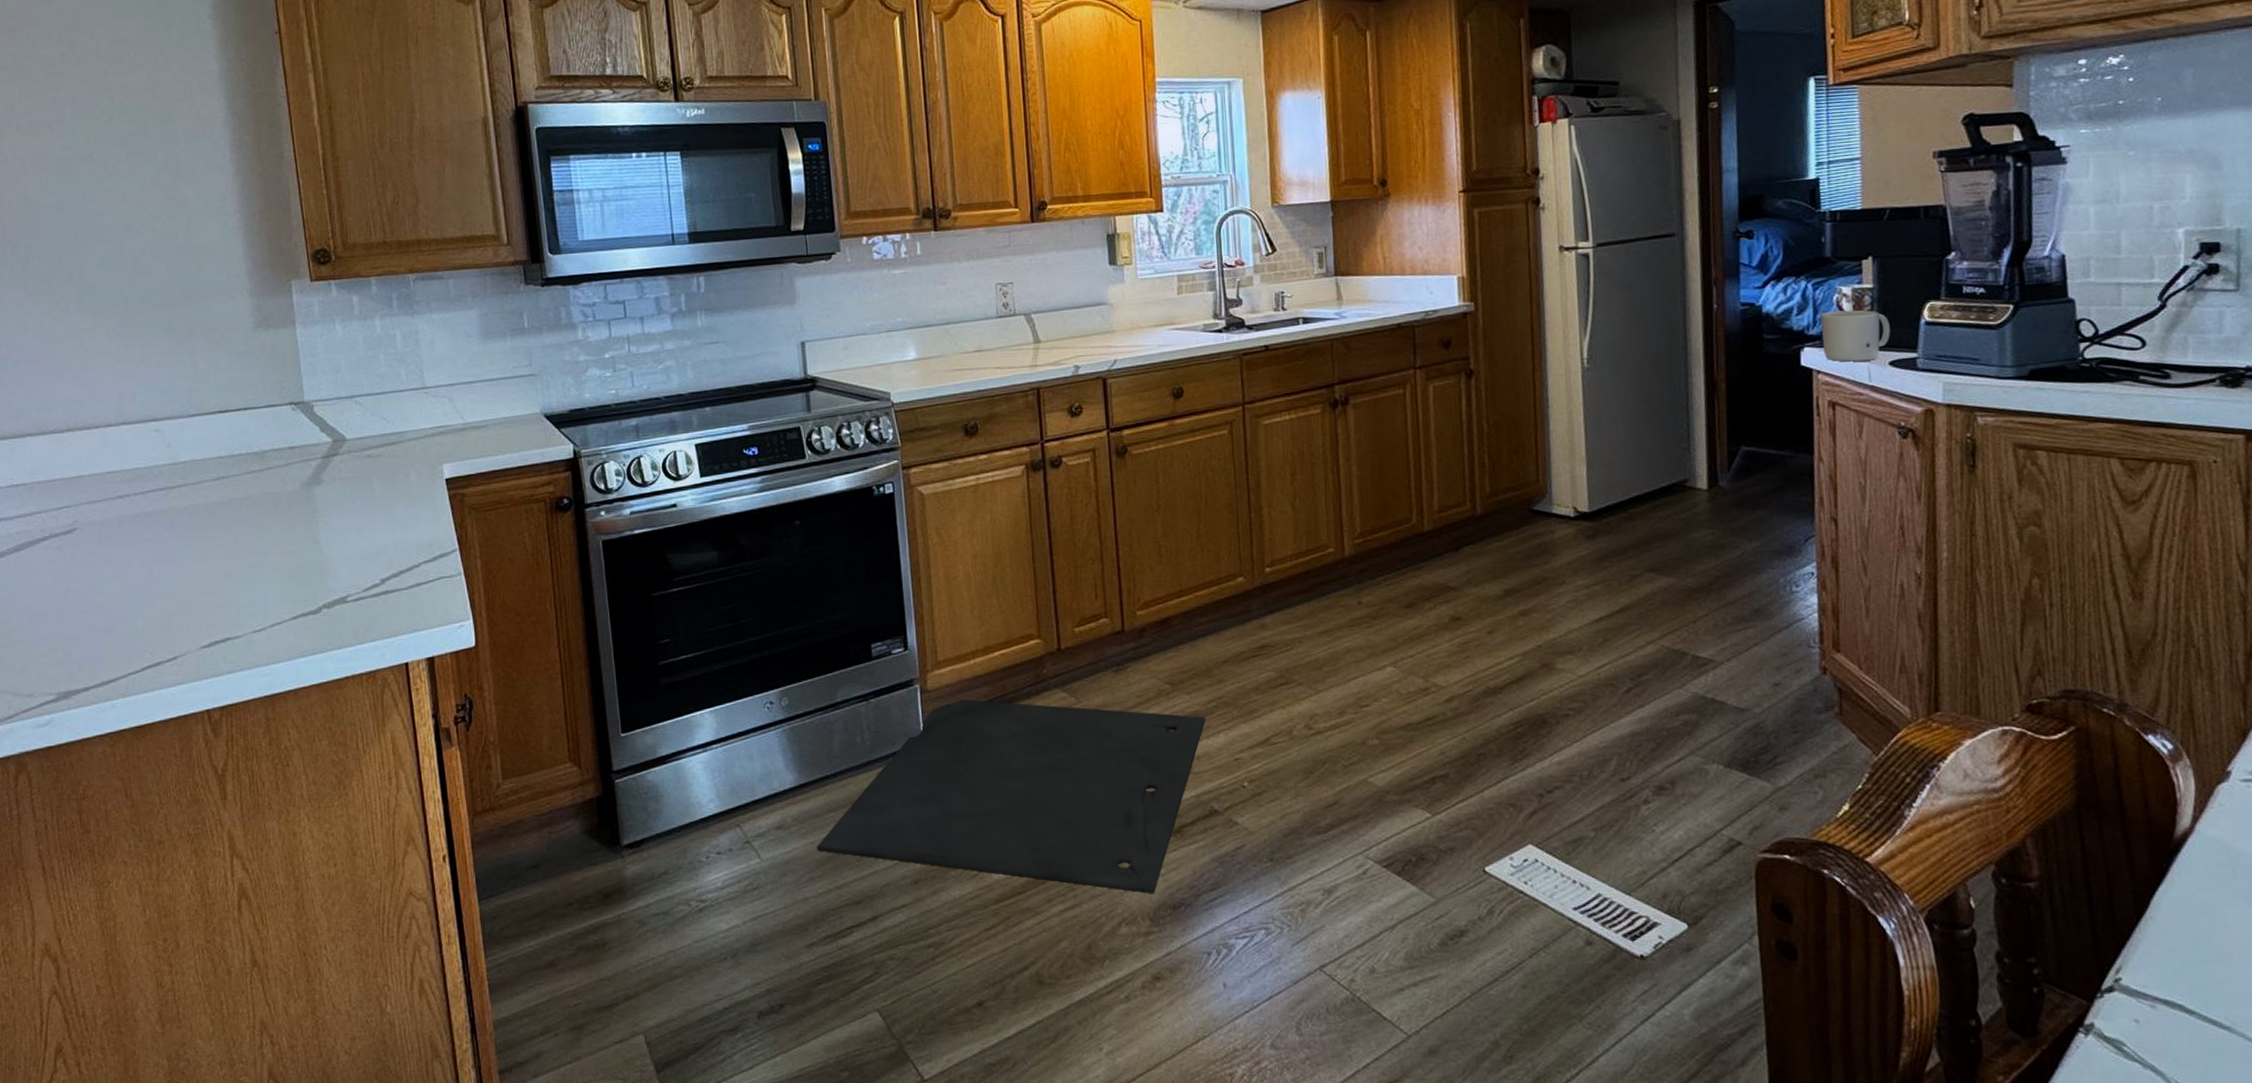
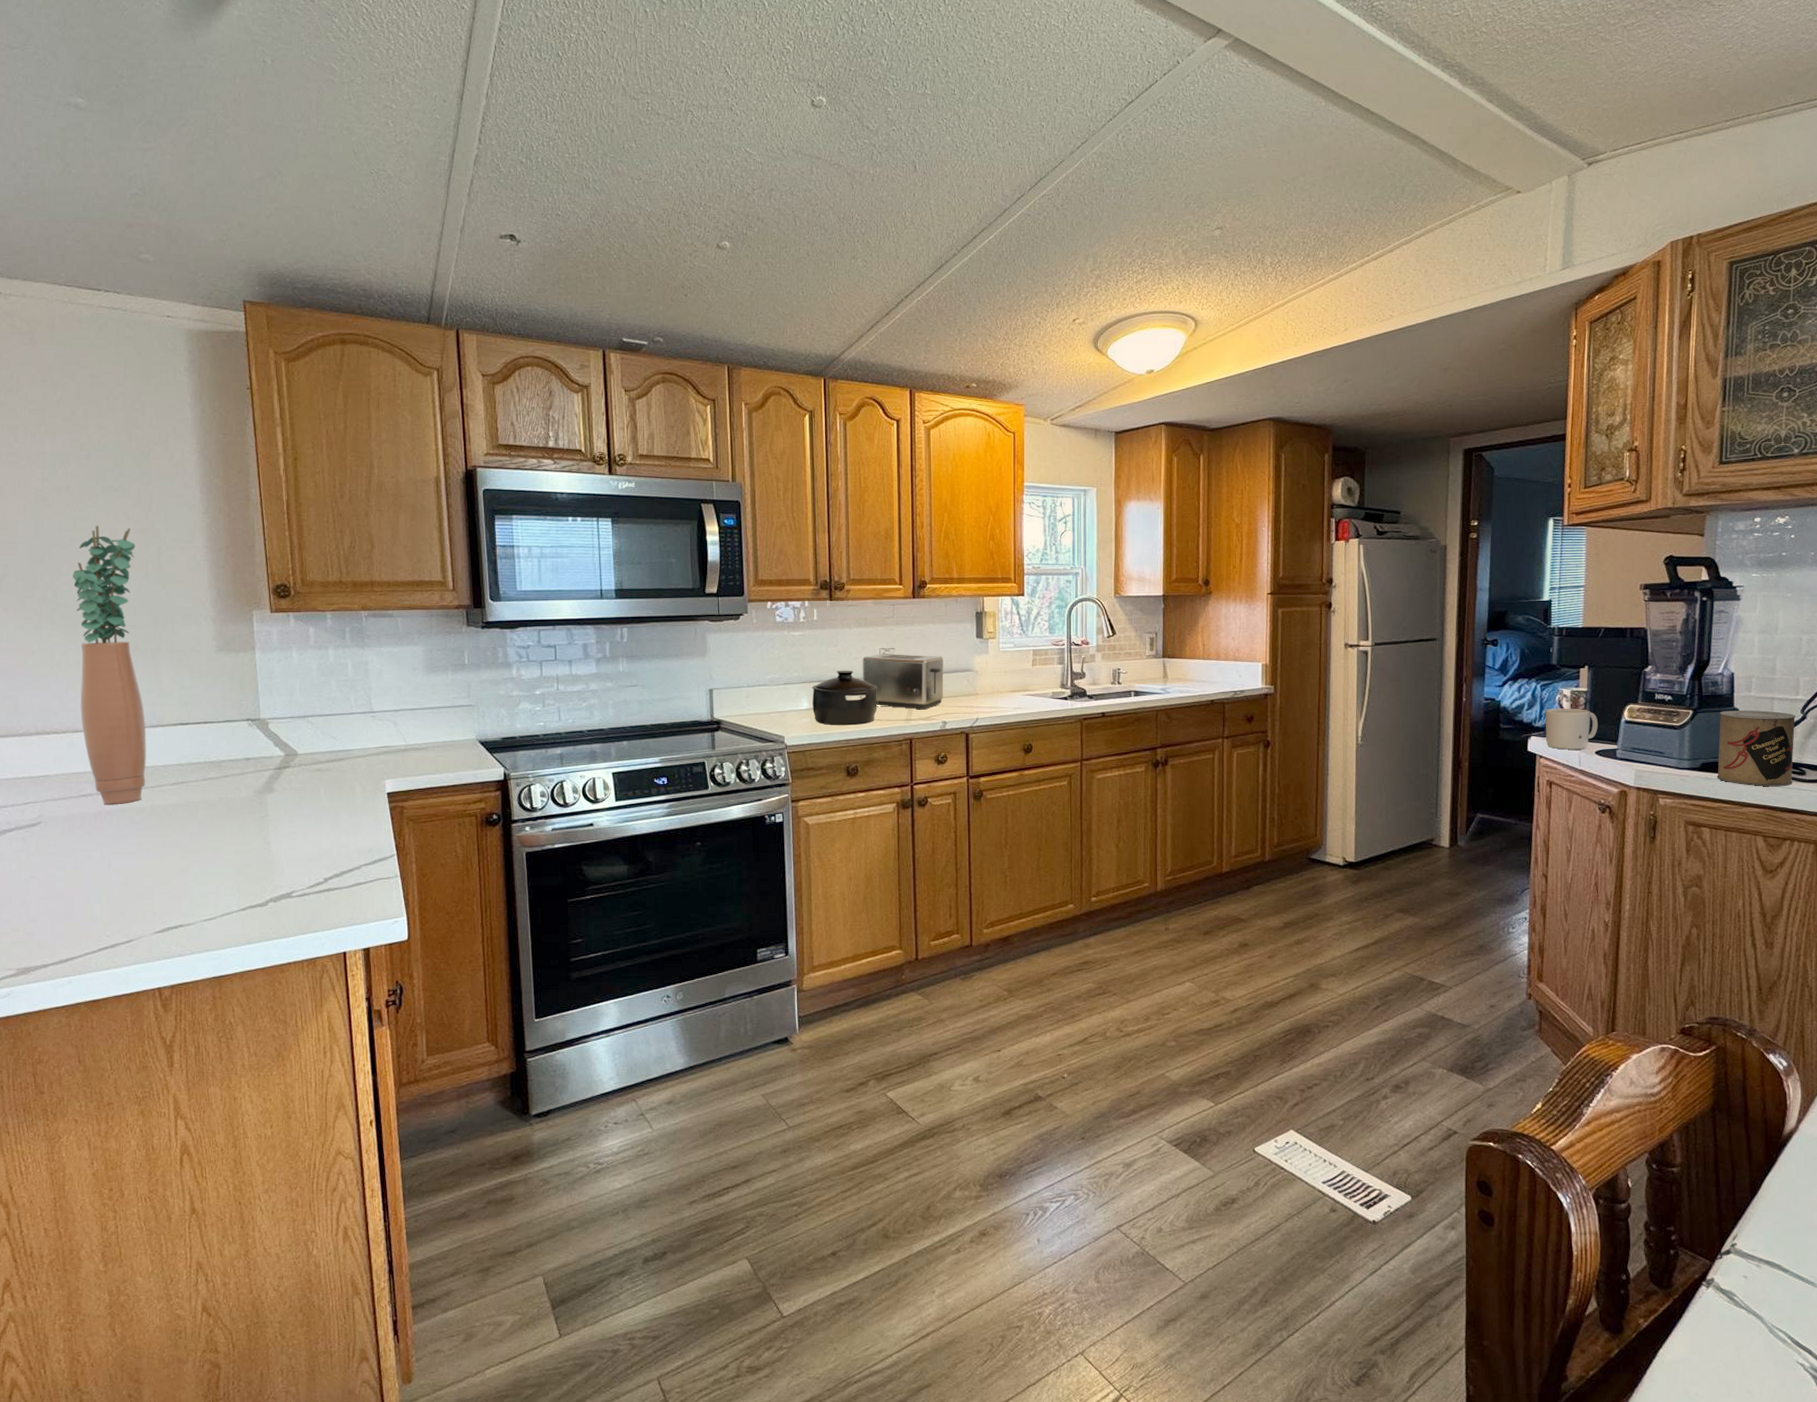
vase: none [99,196,185,506] -> present [72,526,147,804]
door mat: present [817,699,1205,894] -> none [701,998,1035,1165]
saucepan: none [918,311,997,378] -> present [811,670,877,726]
toaster: none [976,288,1074,354] -> present [862,653,944,710]
tin can: none [2049,300,2153,396] -> present [1717,710,1796,787]

